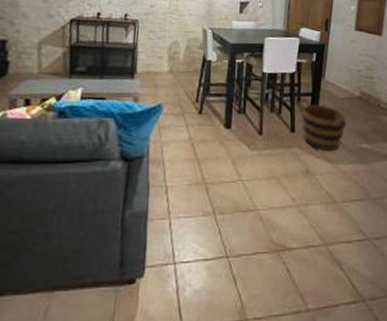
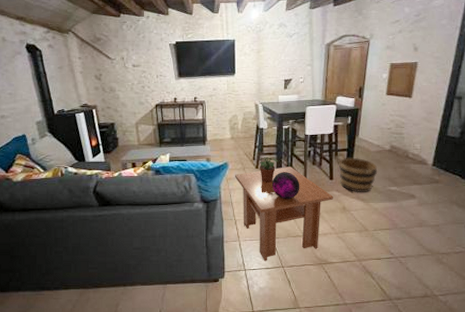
coffee table: none [169,113,295,249] -> present [234,167,334,261]
potted plant: none [203,99,229,134] -> present [259,157,279,183]
decorative orb: none [218,120,254,159] -> present [271,172,300,200]

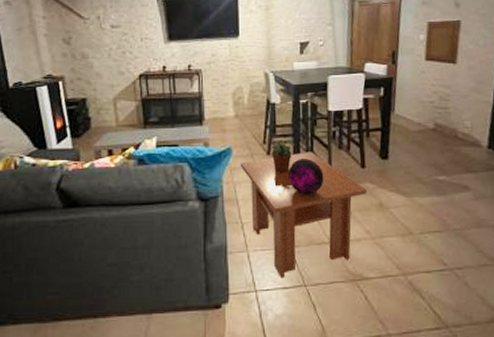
bucket: present [339,157,378,193] -> none [372,139,421,185]

